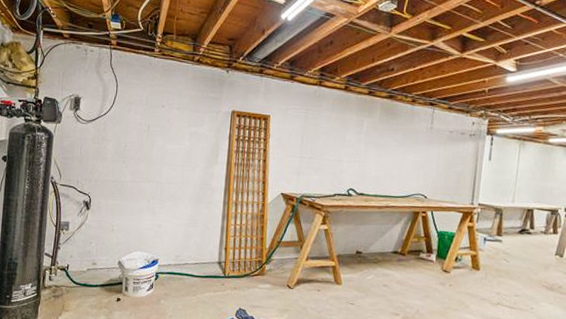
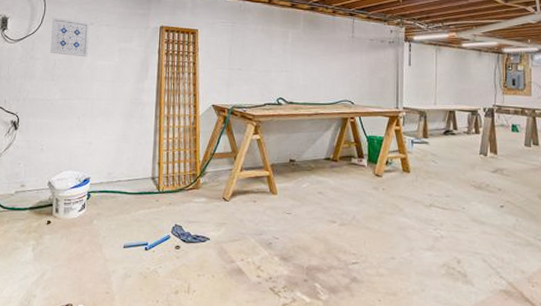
wall art: none [122,98,161,141] -> present [51,17,90,58]

